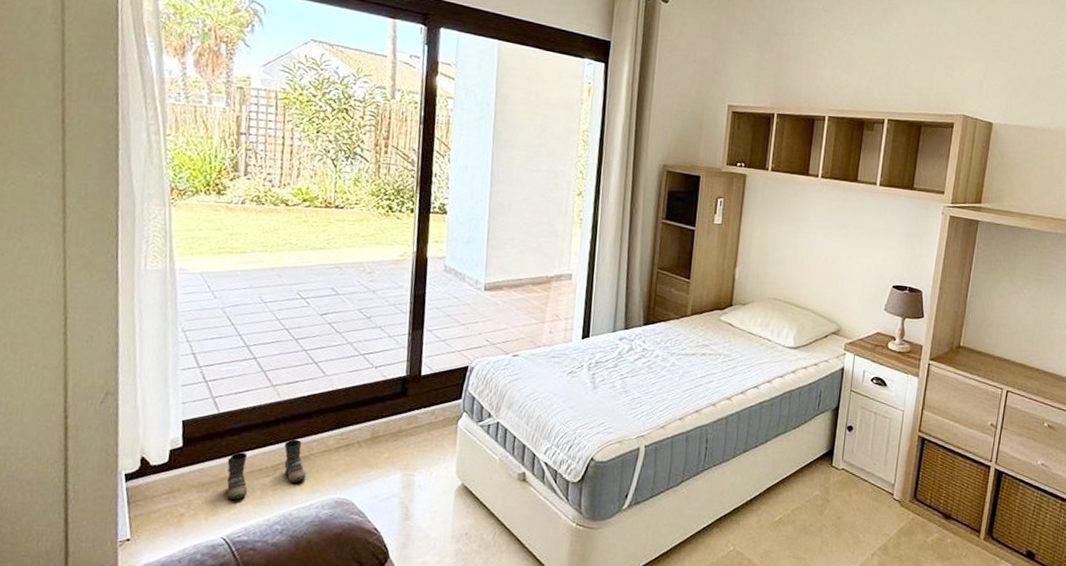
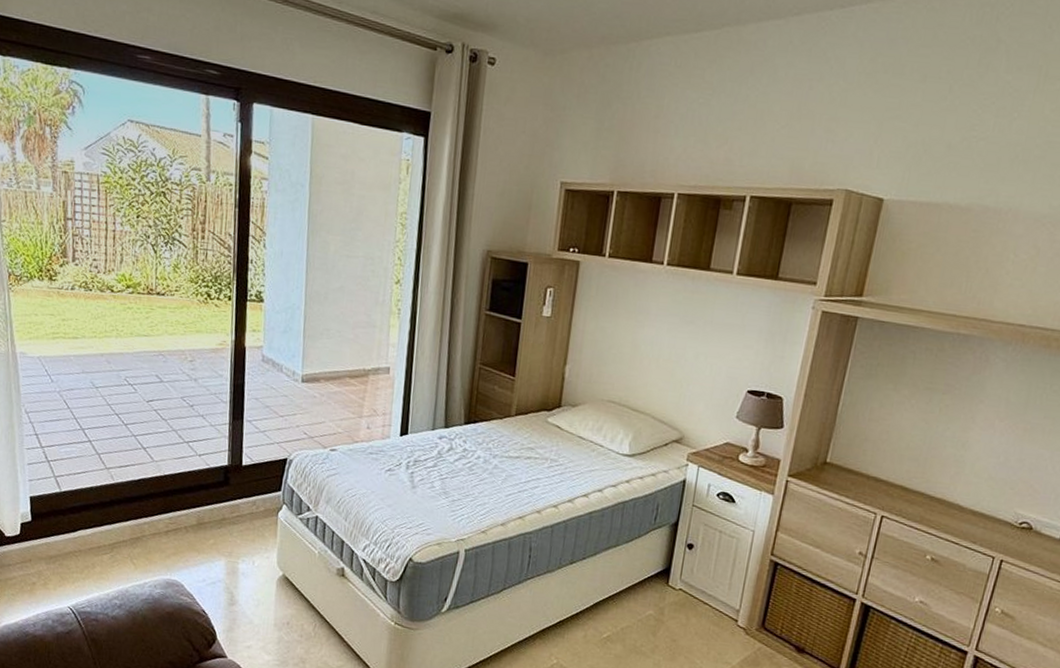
boots: present [226,439,306,500] -> none [70,520,139,573]

